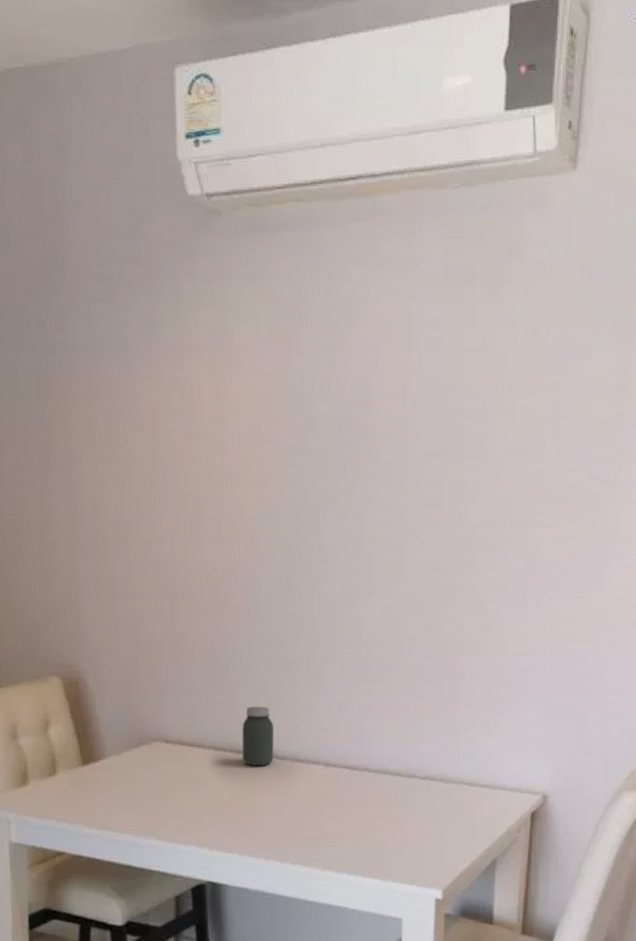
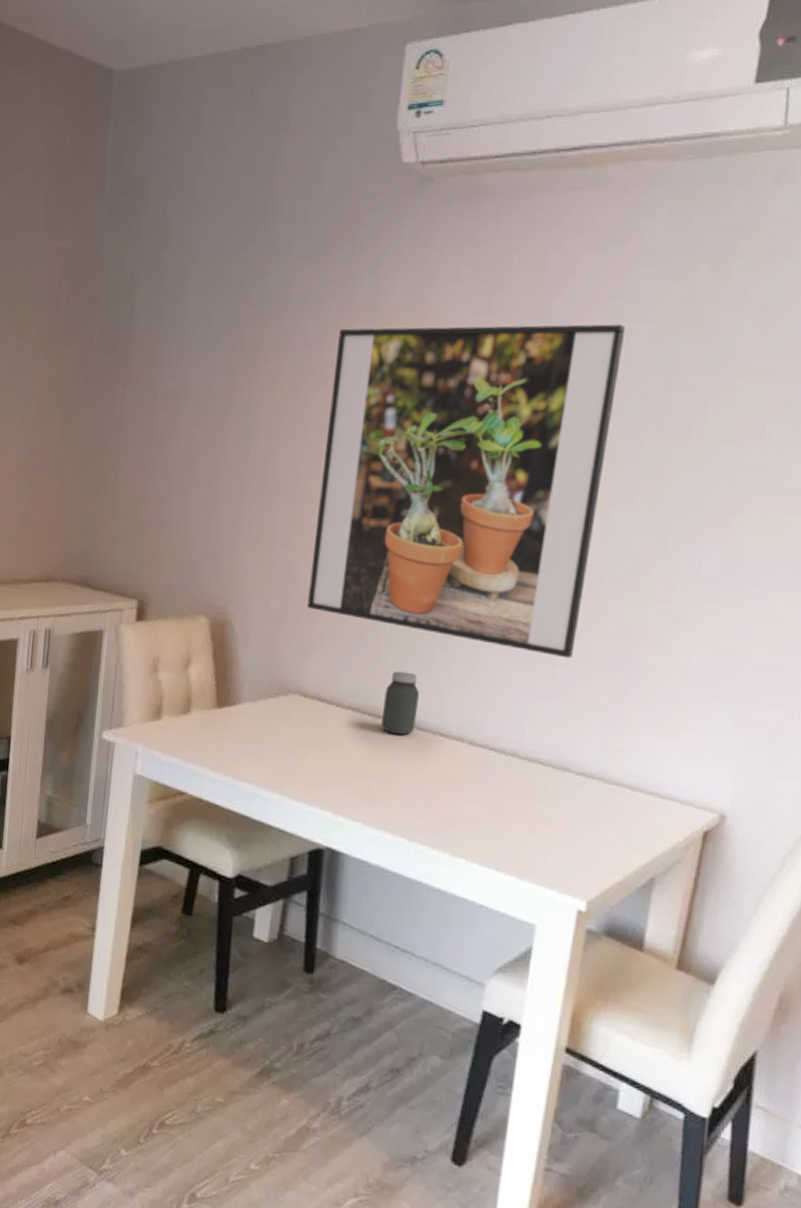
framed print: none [149,353,417,675] -> present [307,324,626,659]

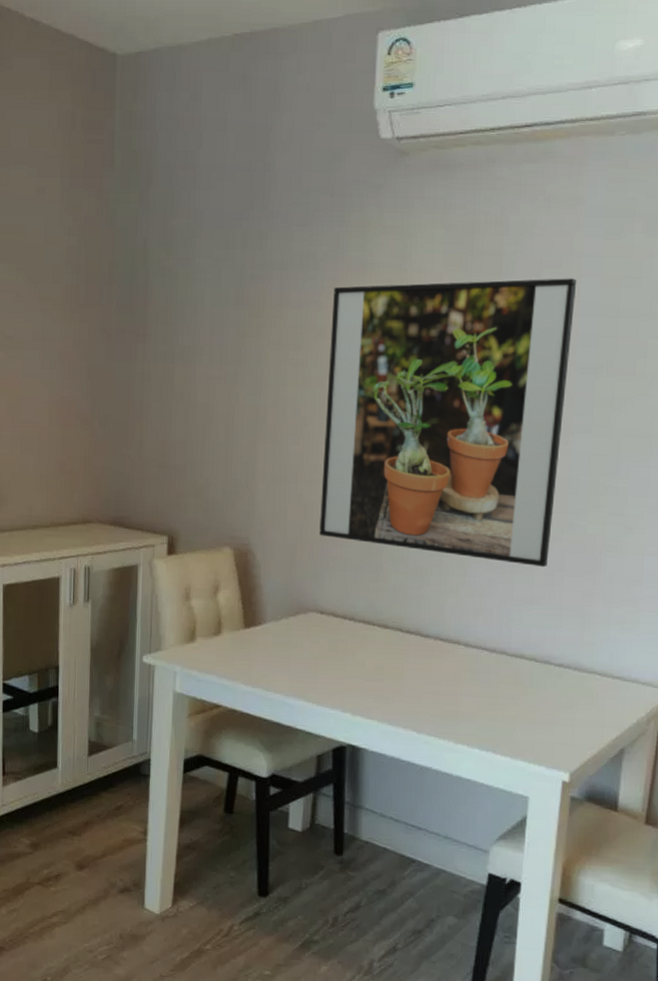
jar: present [381,671,420,735] -> none [389,586,421,642]

